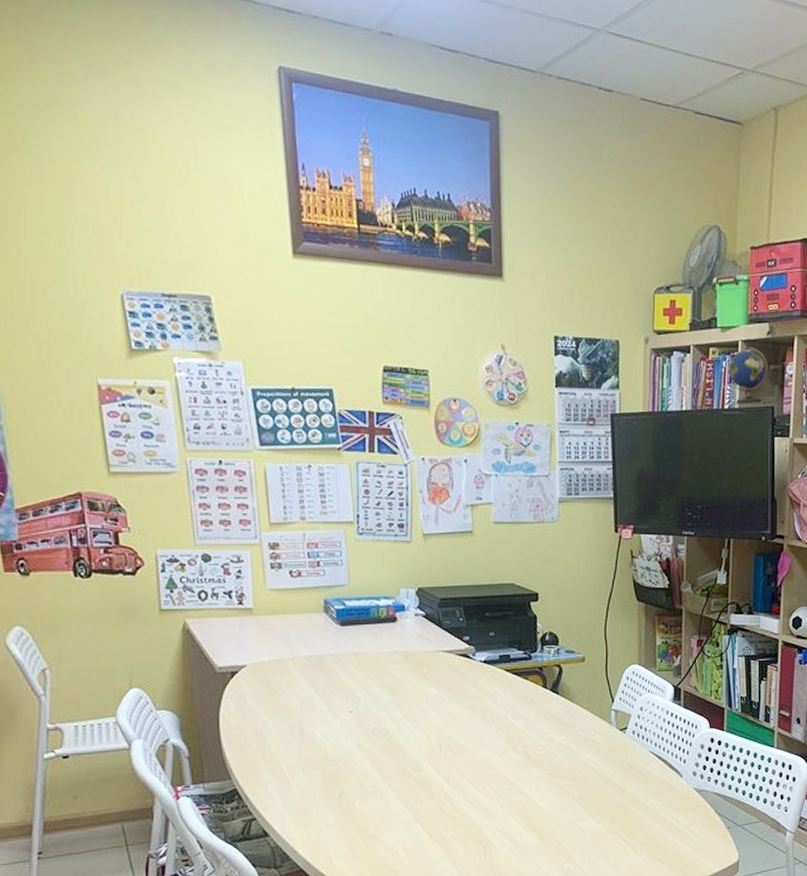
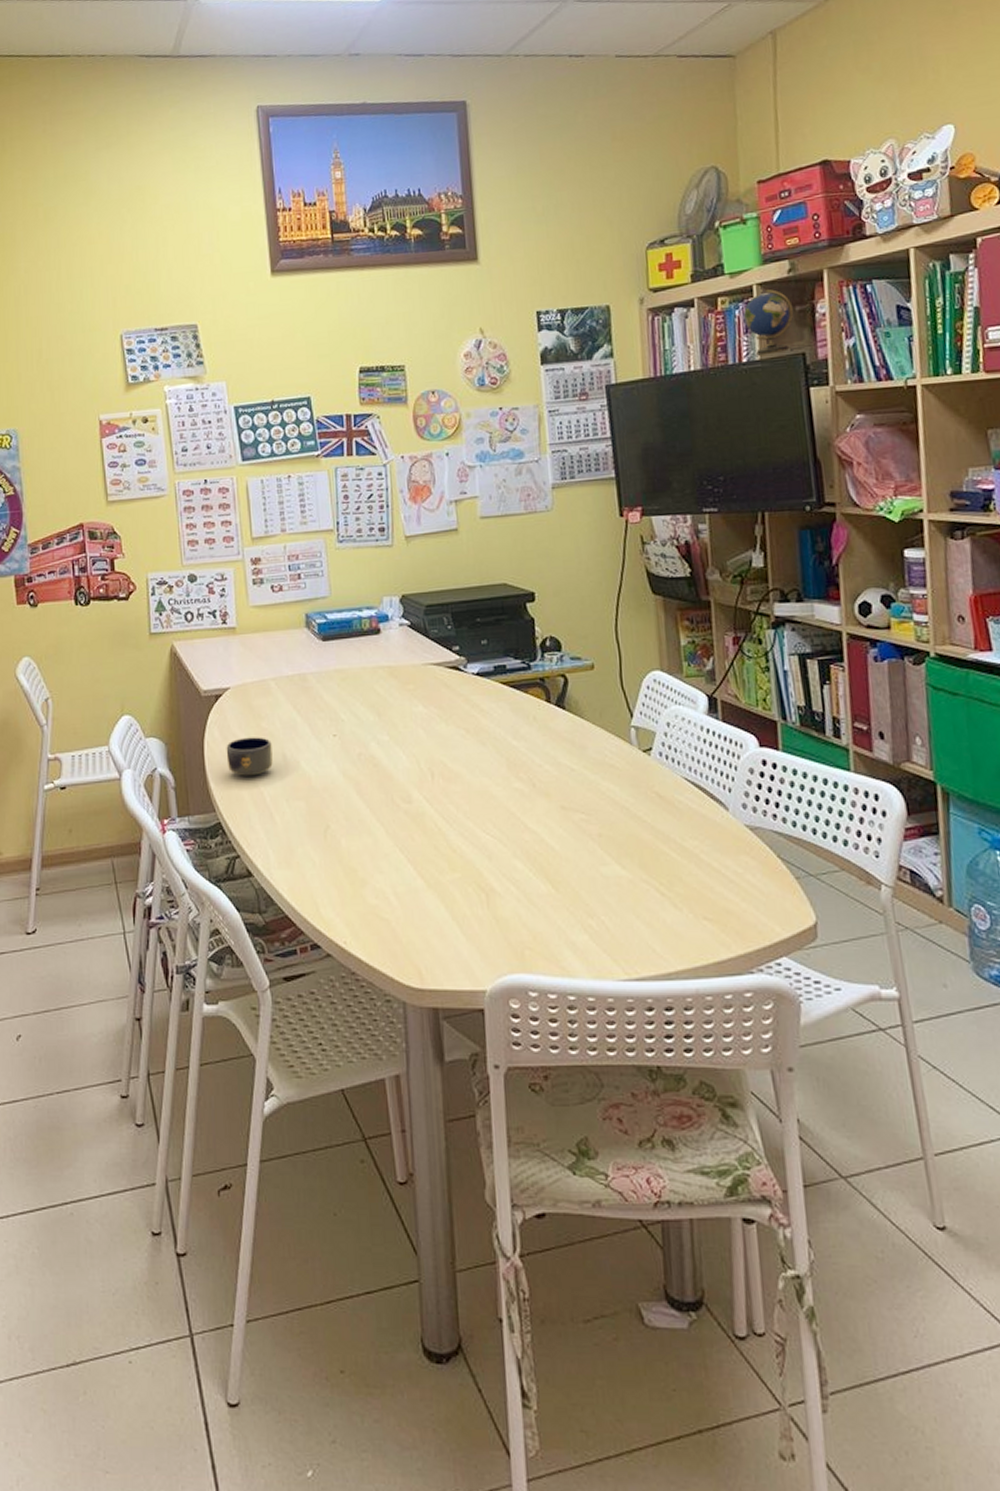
mug: none [242,712,290,748] -> present [226,737,273,778]

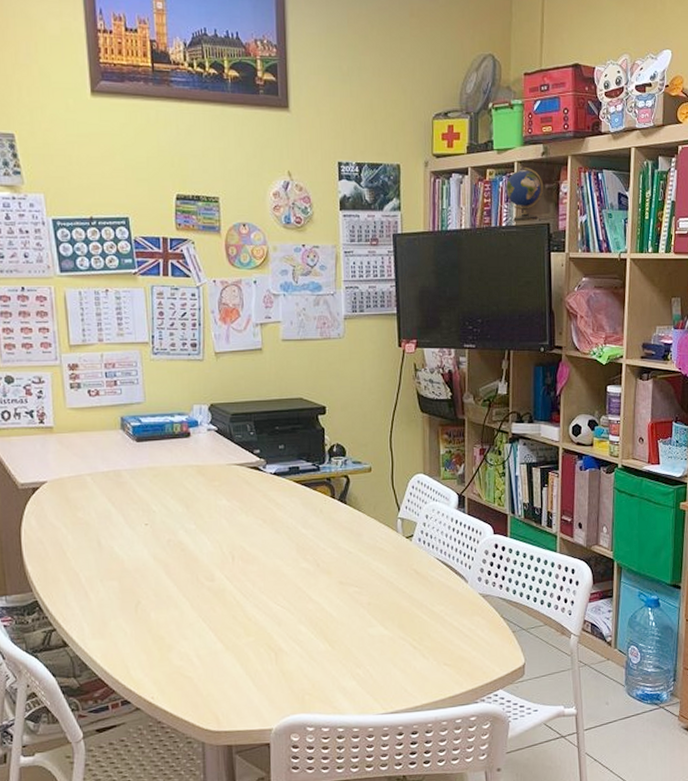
mug: present [226,737,273,778] -> none [43,525,88,561]

